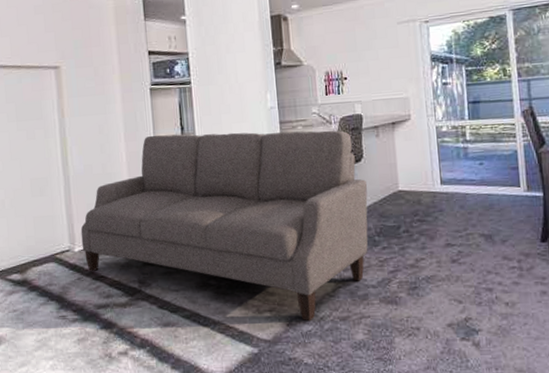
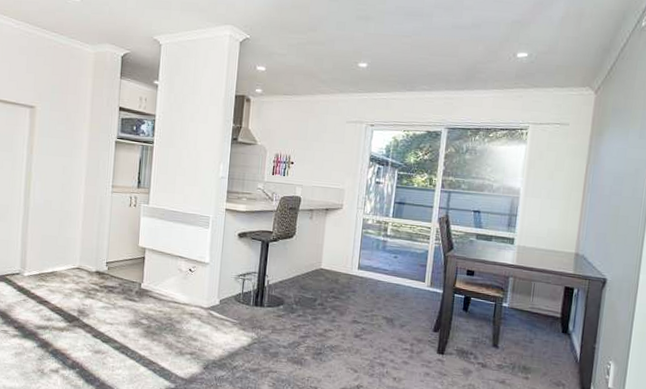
sofa: present [80,130,368,322] -> none [31,183,294,368]

